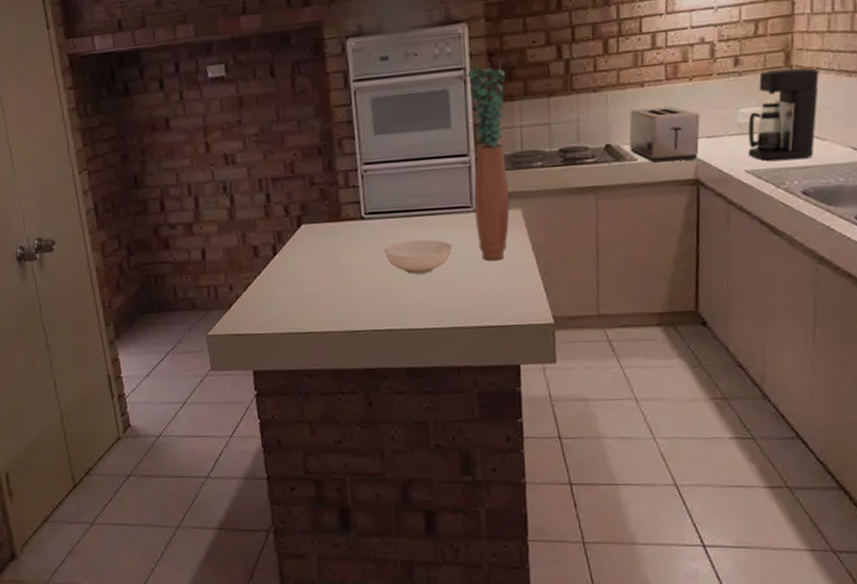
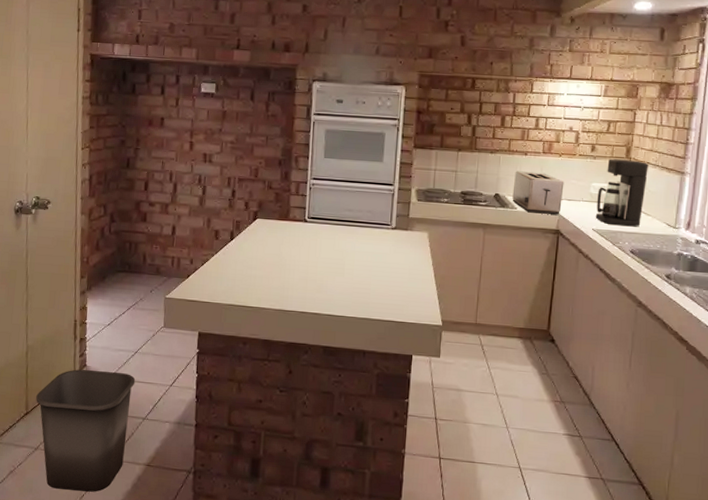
waste bin: none [81,429,192,565] -> present [36,369,136,492]
bowl: present [384,239,452,274] -> none [319,244,372,272]
vase: present [467,60,510,261] -> none [392,114,429,270]

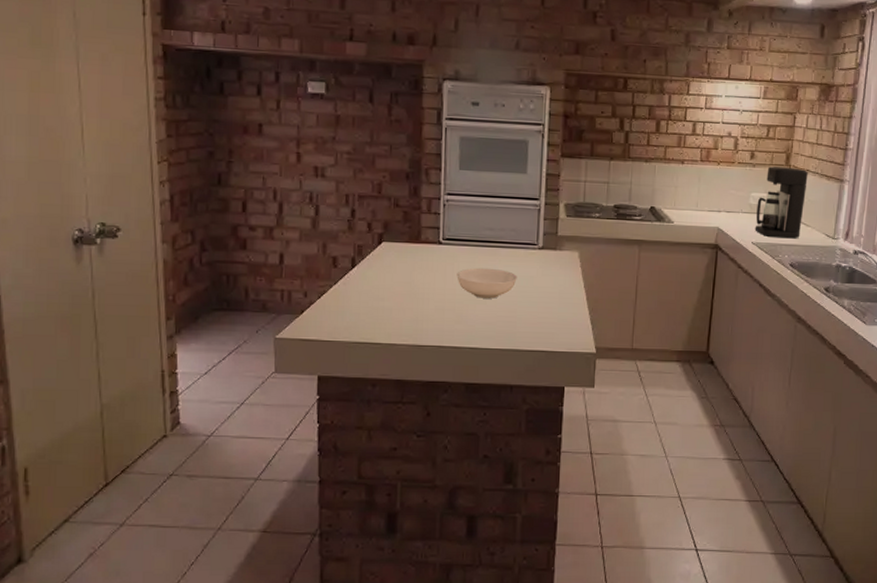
waste bin: present [36,369,136,492] -> none [117,428,243,569]
bowl: none [319,244,372,272] -> present [457,267,517,299]
toaster: present [512,171,564,215] -> none [669,181,723,228]

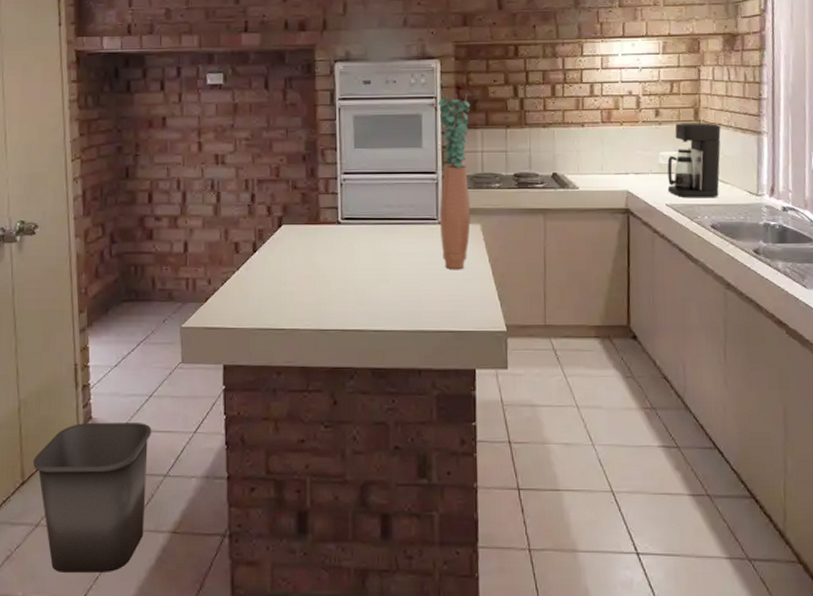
waste bin: none [117,428,243,569] -> present [33,423,152,572]
bowl: present [457,267,517,299] -> none [357,246,419,278]
vase: none [539,118,578,294] -> present [437,91,471,270]

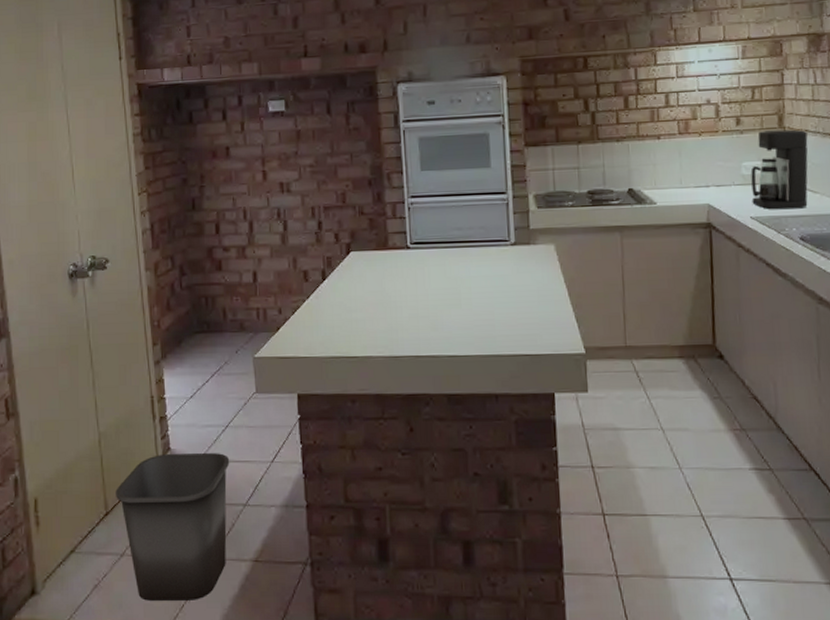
vase: present [437,91,471,270] -> none [505,108,544,292]

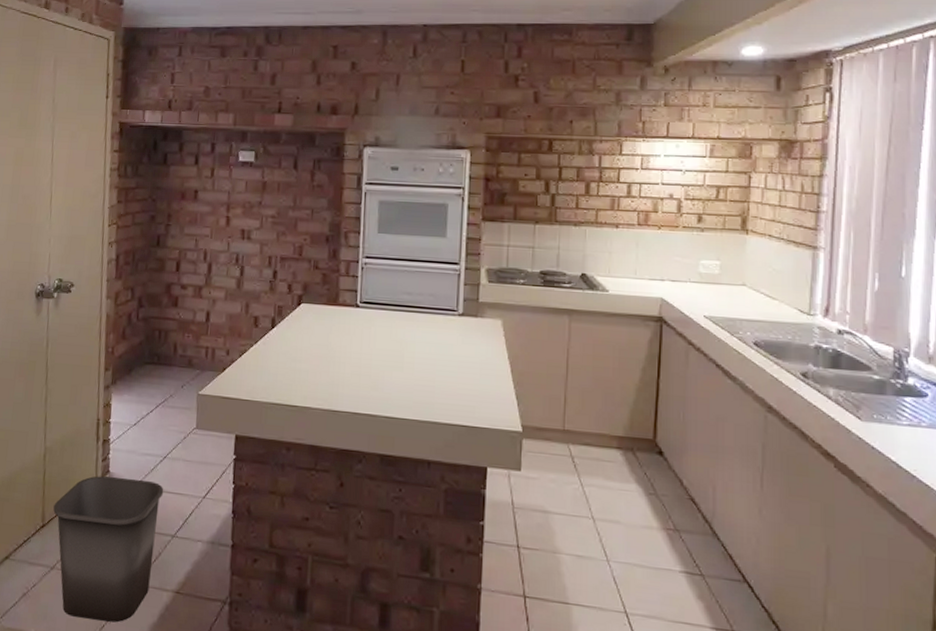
coffee maker: present [750,129,808,209] -> none [707,231,771,314]

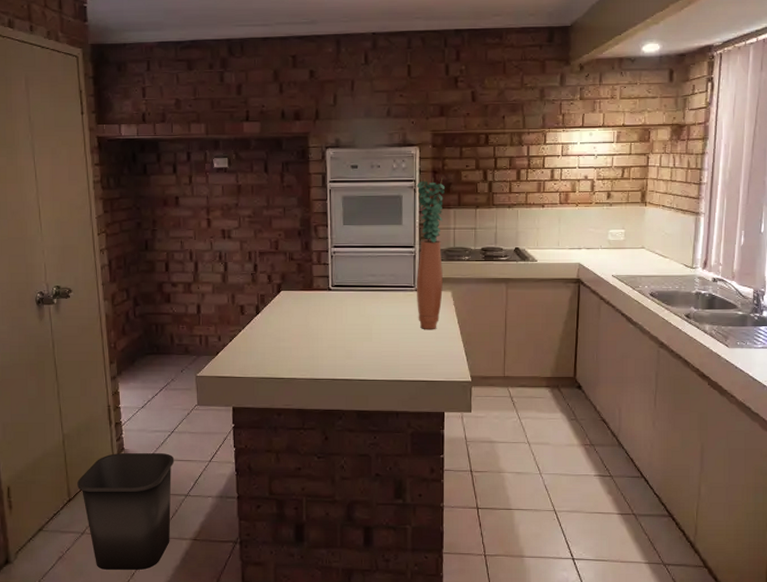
vase: none [459,182,500,364] -> present [416,175,446,330]

